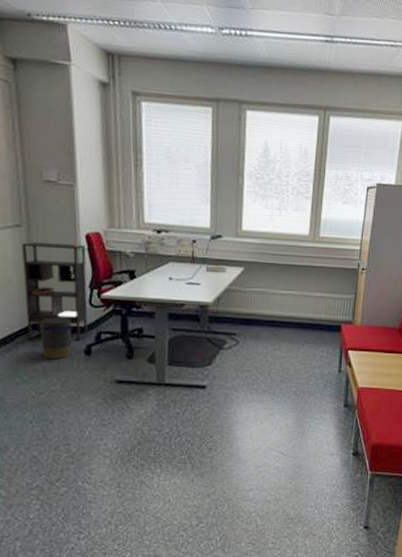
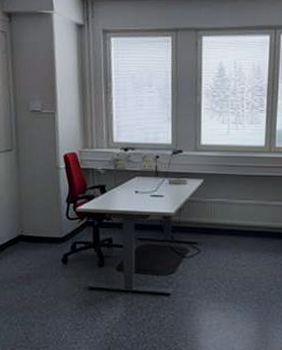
bookshelf: present [21,242,88,340] -> none [12,164,65,250]
trash can: present [40,317,74,360] -> none [25,229,53,268]

